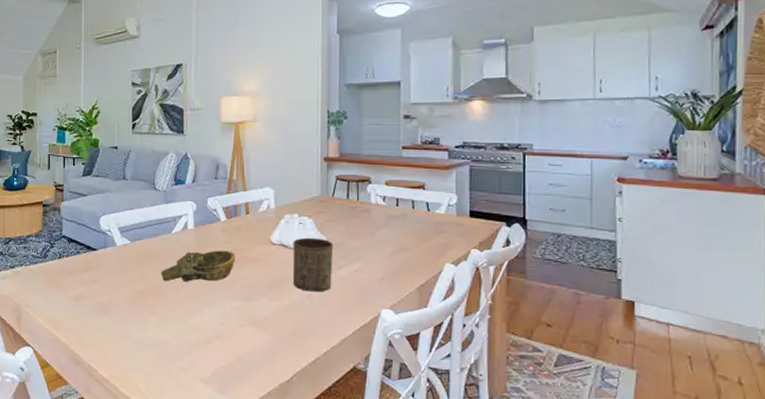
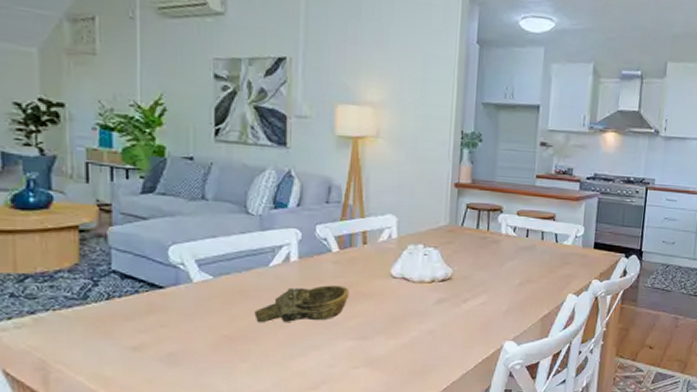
cup: present [292,237,334,292] -> none [413,270,460,327]

